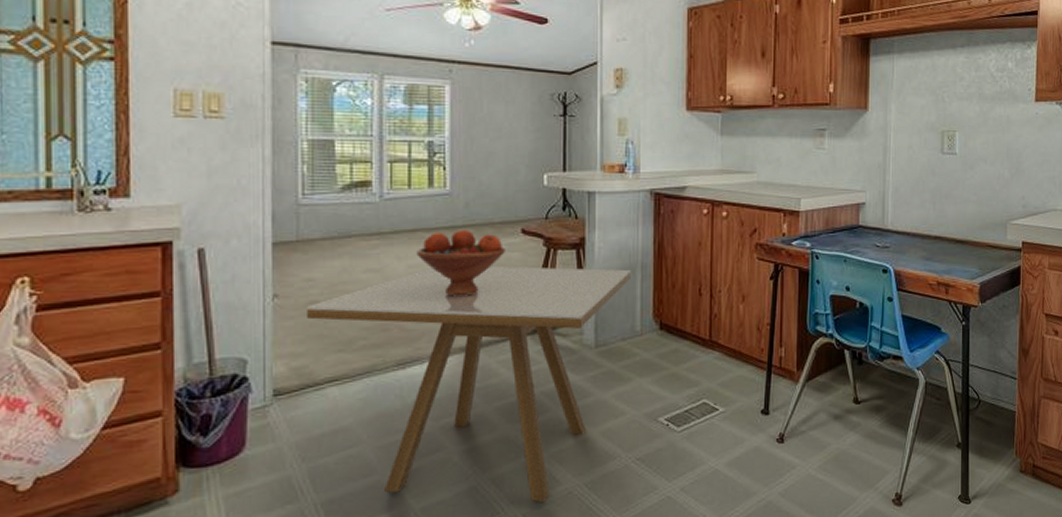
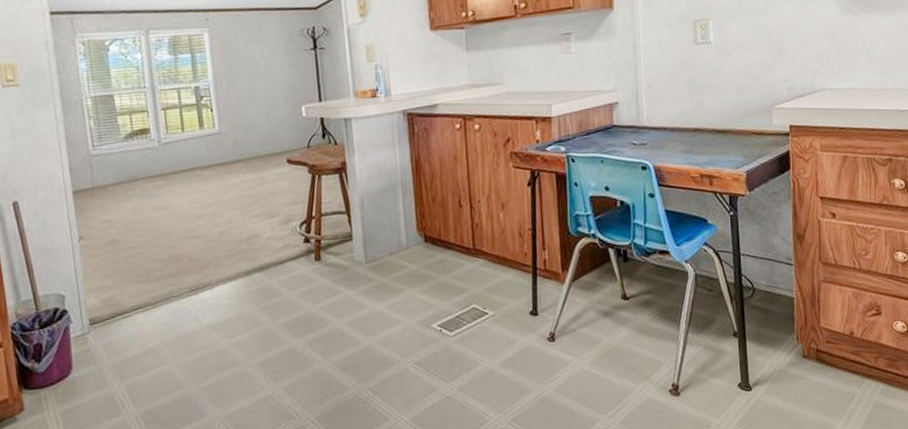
dining table: present [307,265,631,502] -> none [108,188,392,407]
fruit bowl: present [416,229,505,296] -> none [196,164,274,227]

